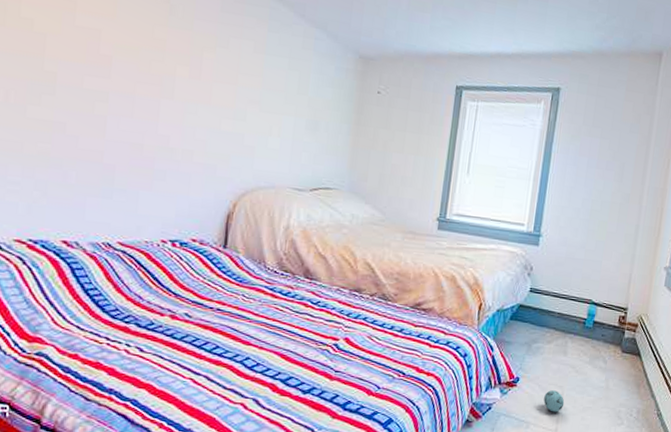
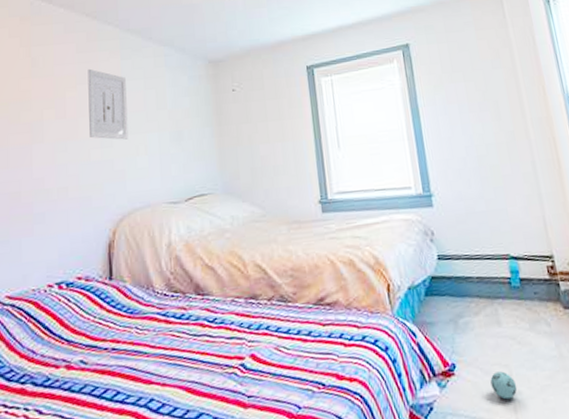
wall art: none [223,32,270,117] -> present [88,68,129,140]

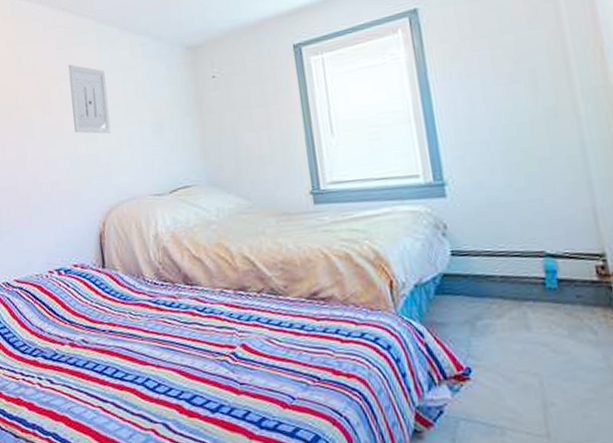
ball: present [490,371,517,400] -> none [514,380,550,411]

